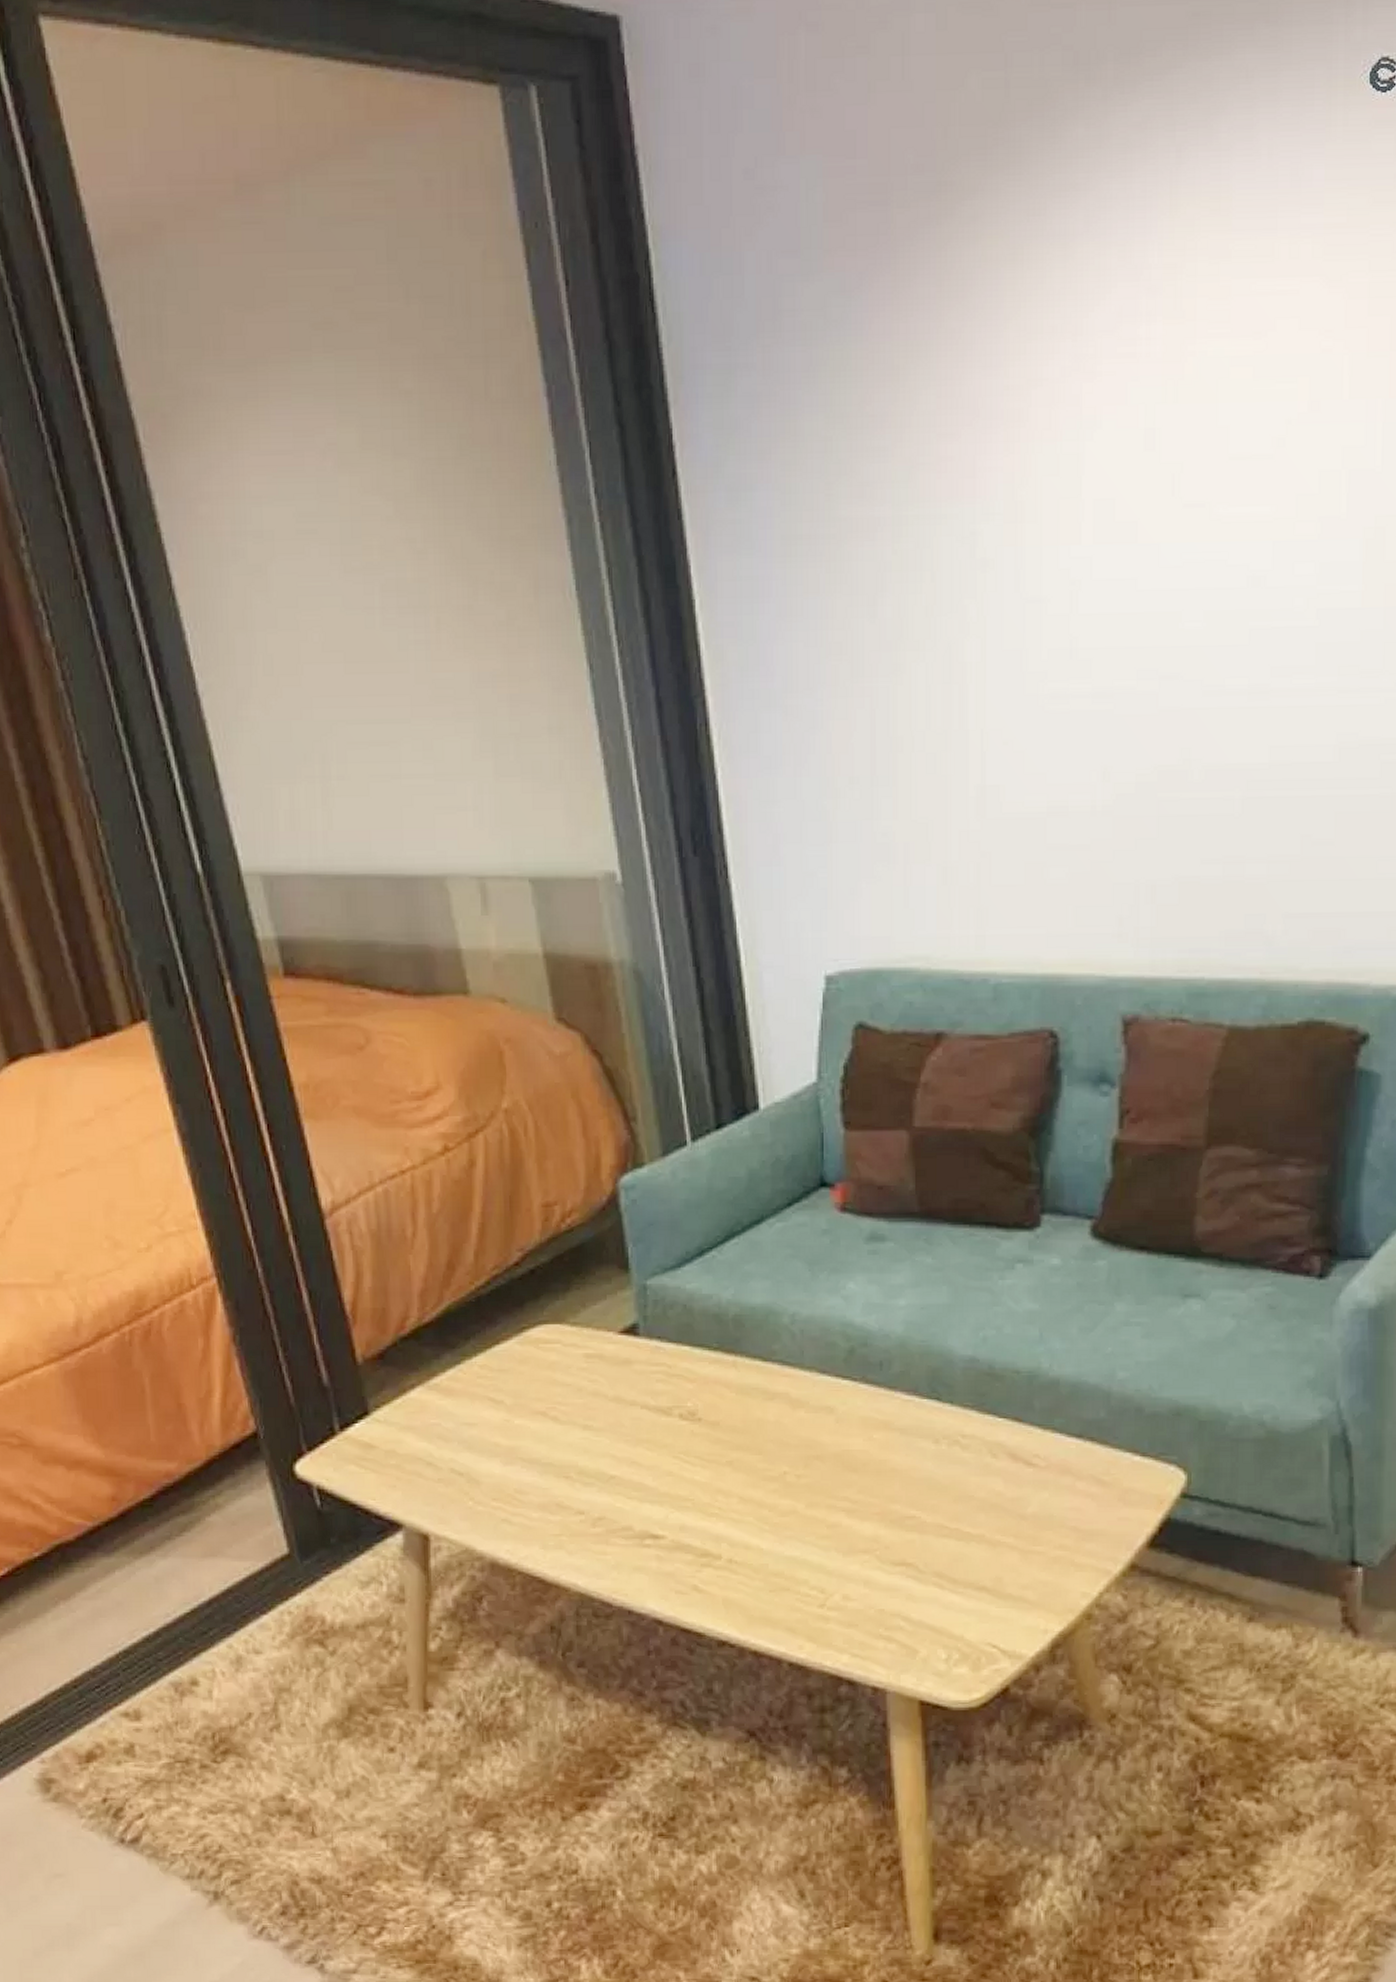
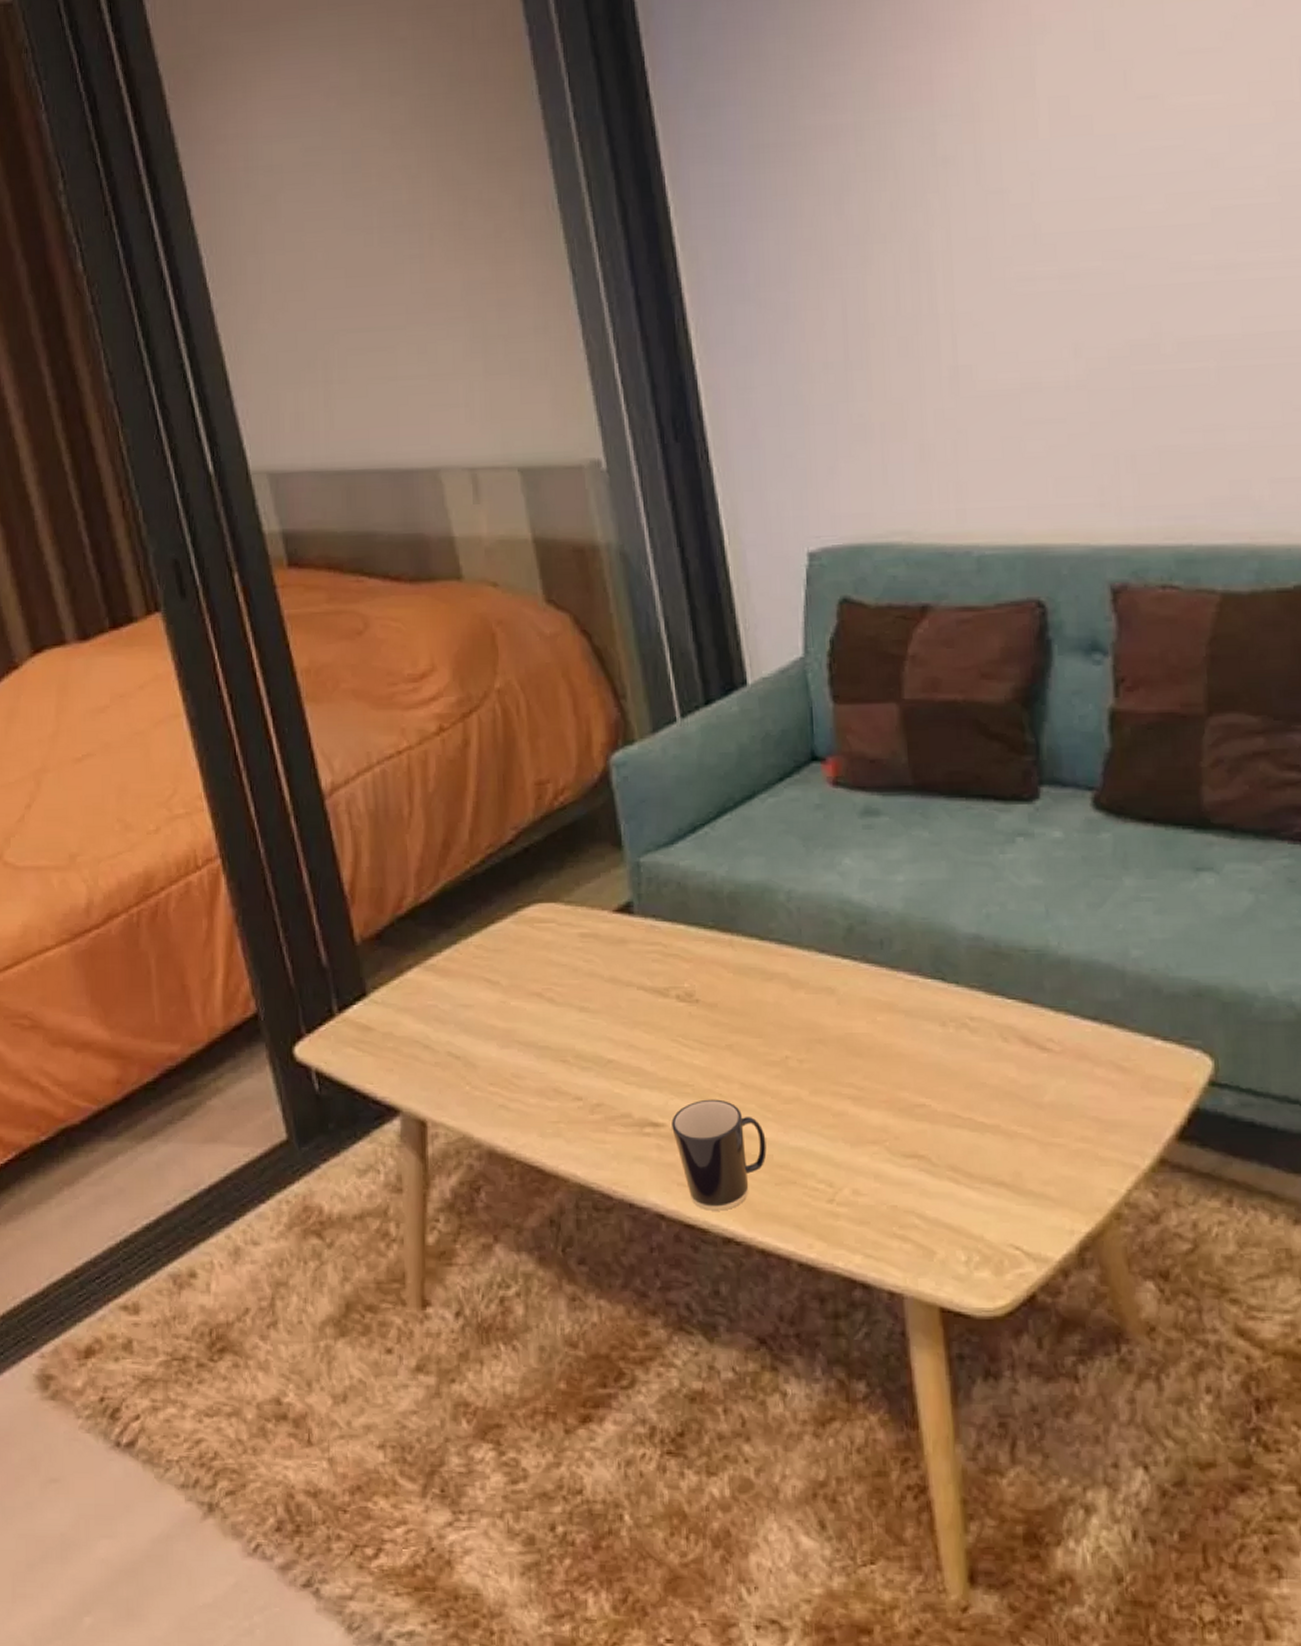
mug: none [671,1512,762,1616] -> present [672,1099,767,1211]

